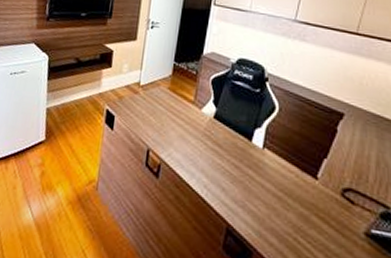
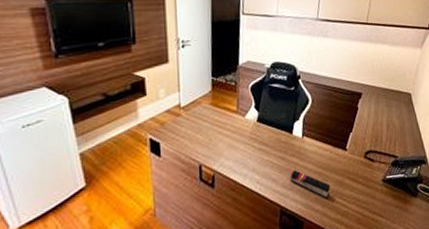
stapler: none [243,184,292,234] -> present [290,170,331,199]

